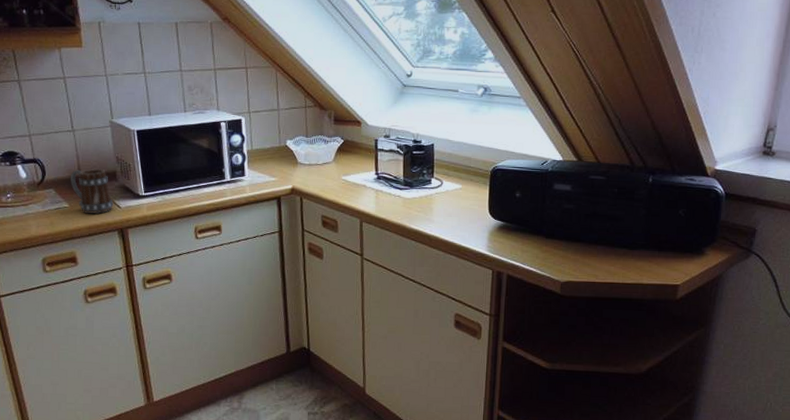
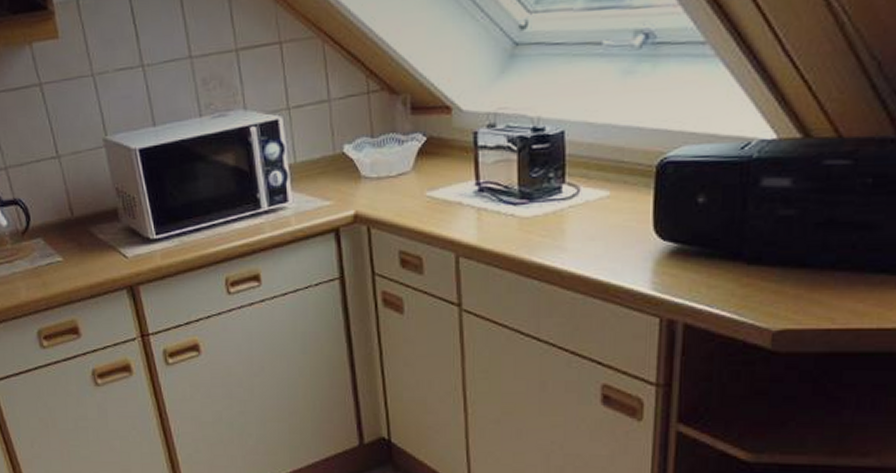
mug: present [70,169,113,214] -> none [61,207,118,268]

